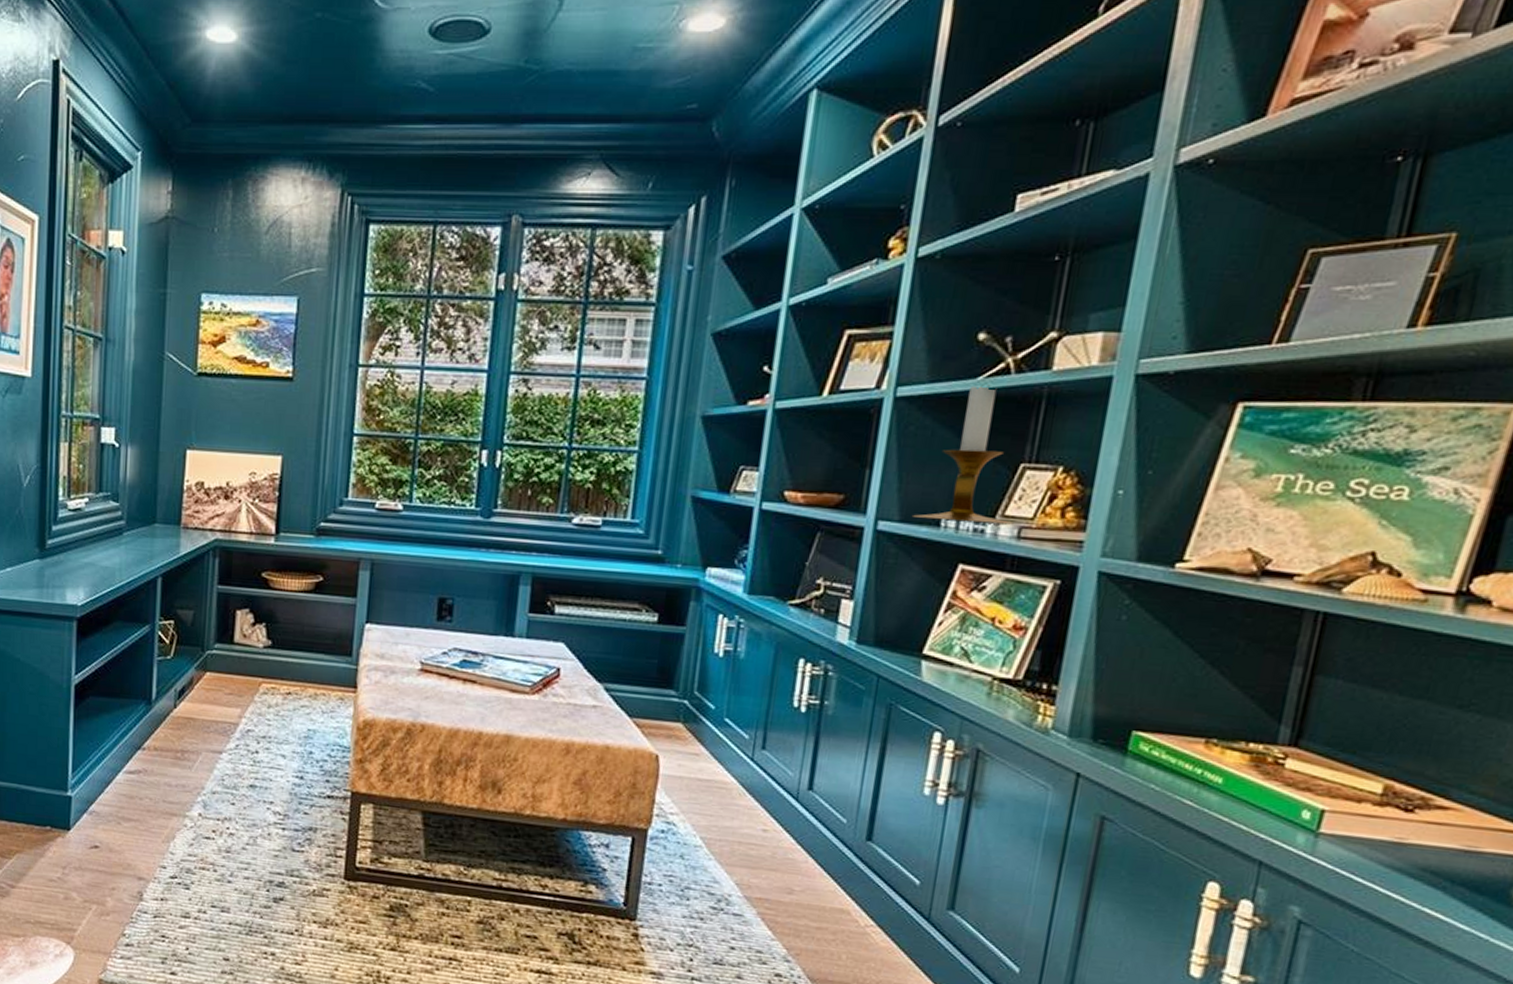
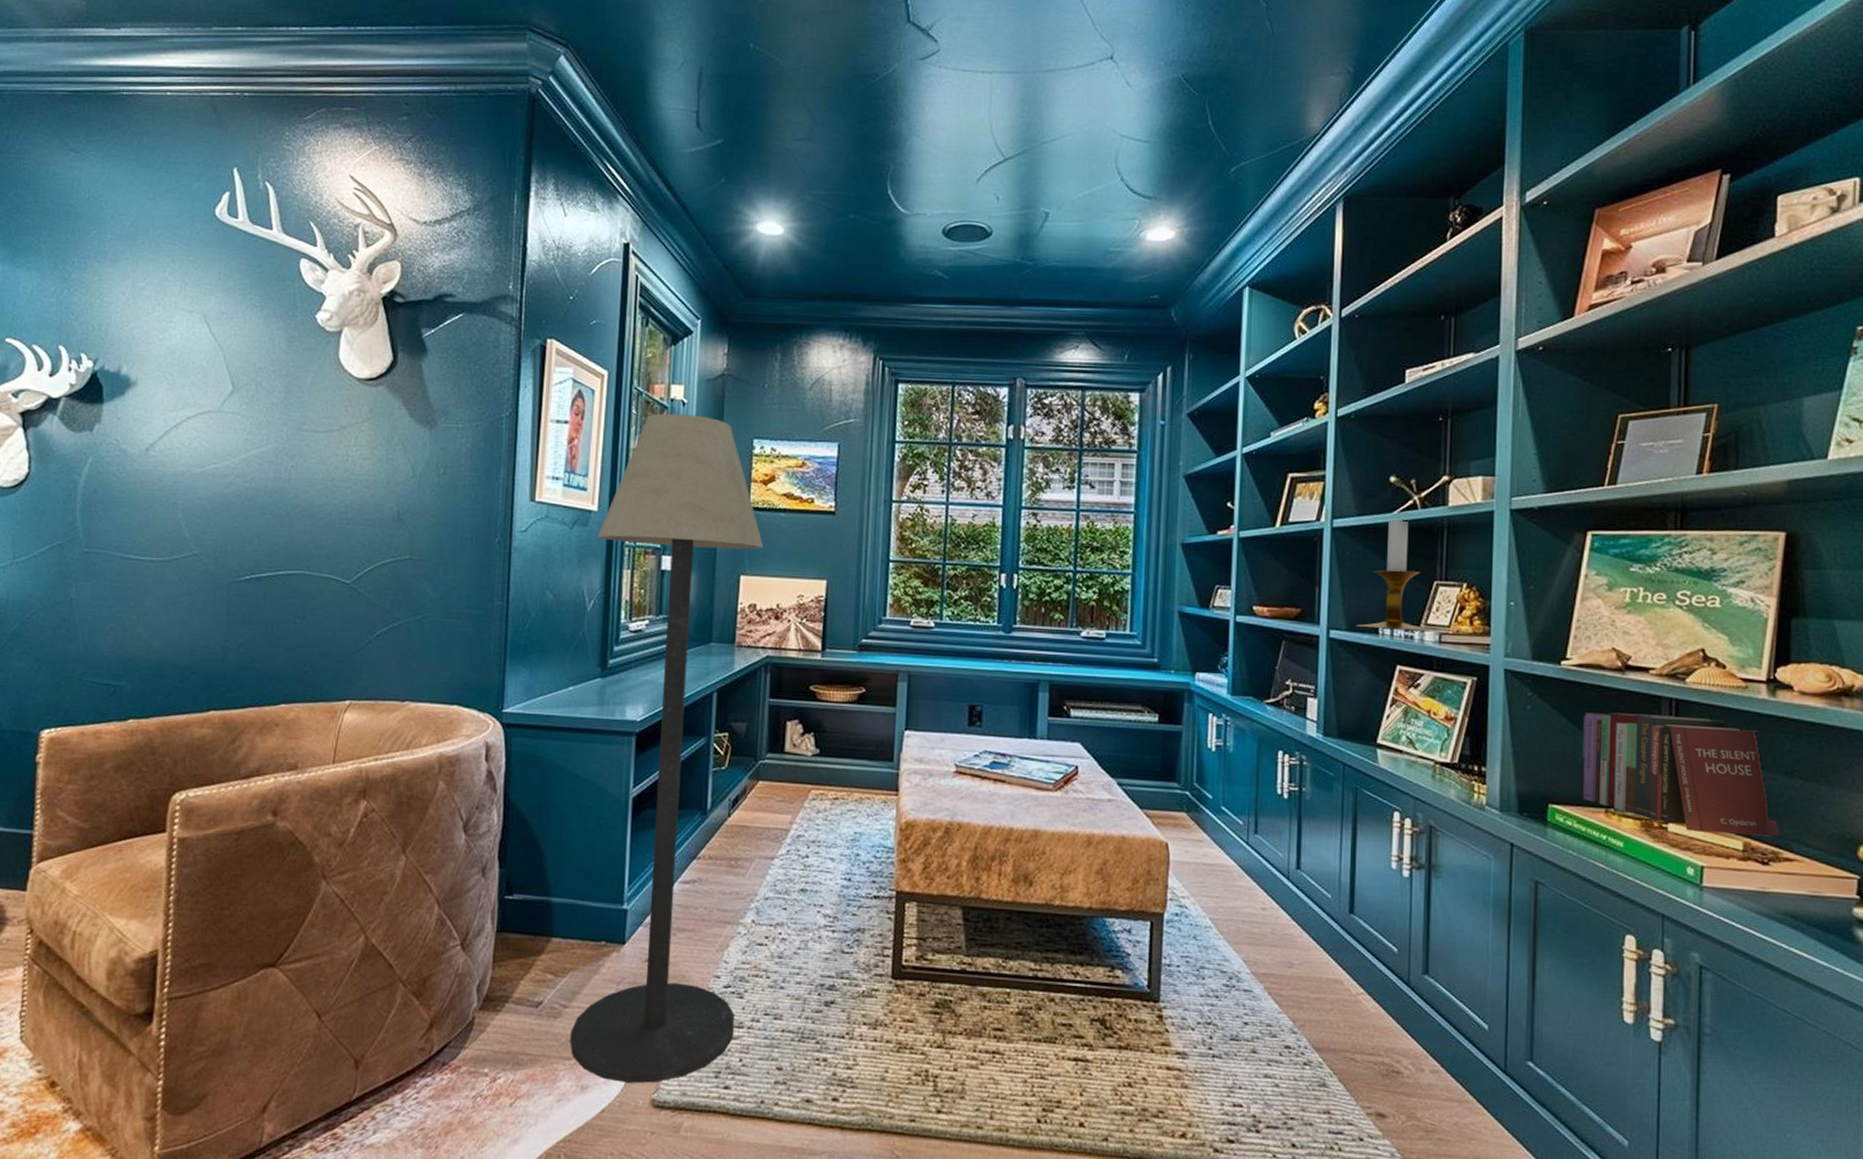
floor lamp: none [18,264,213,964] -> present [570,413,764,1083]
books: none [1176,625,1436,780] -> present [1581,712,1779,836]

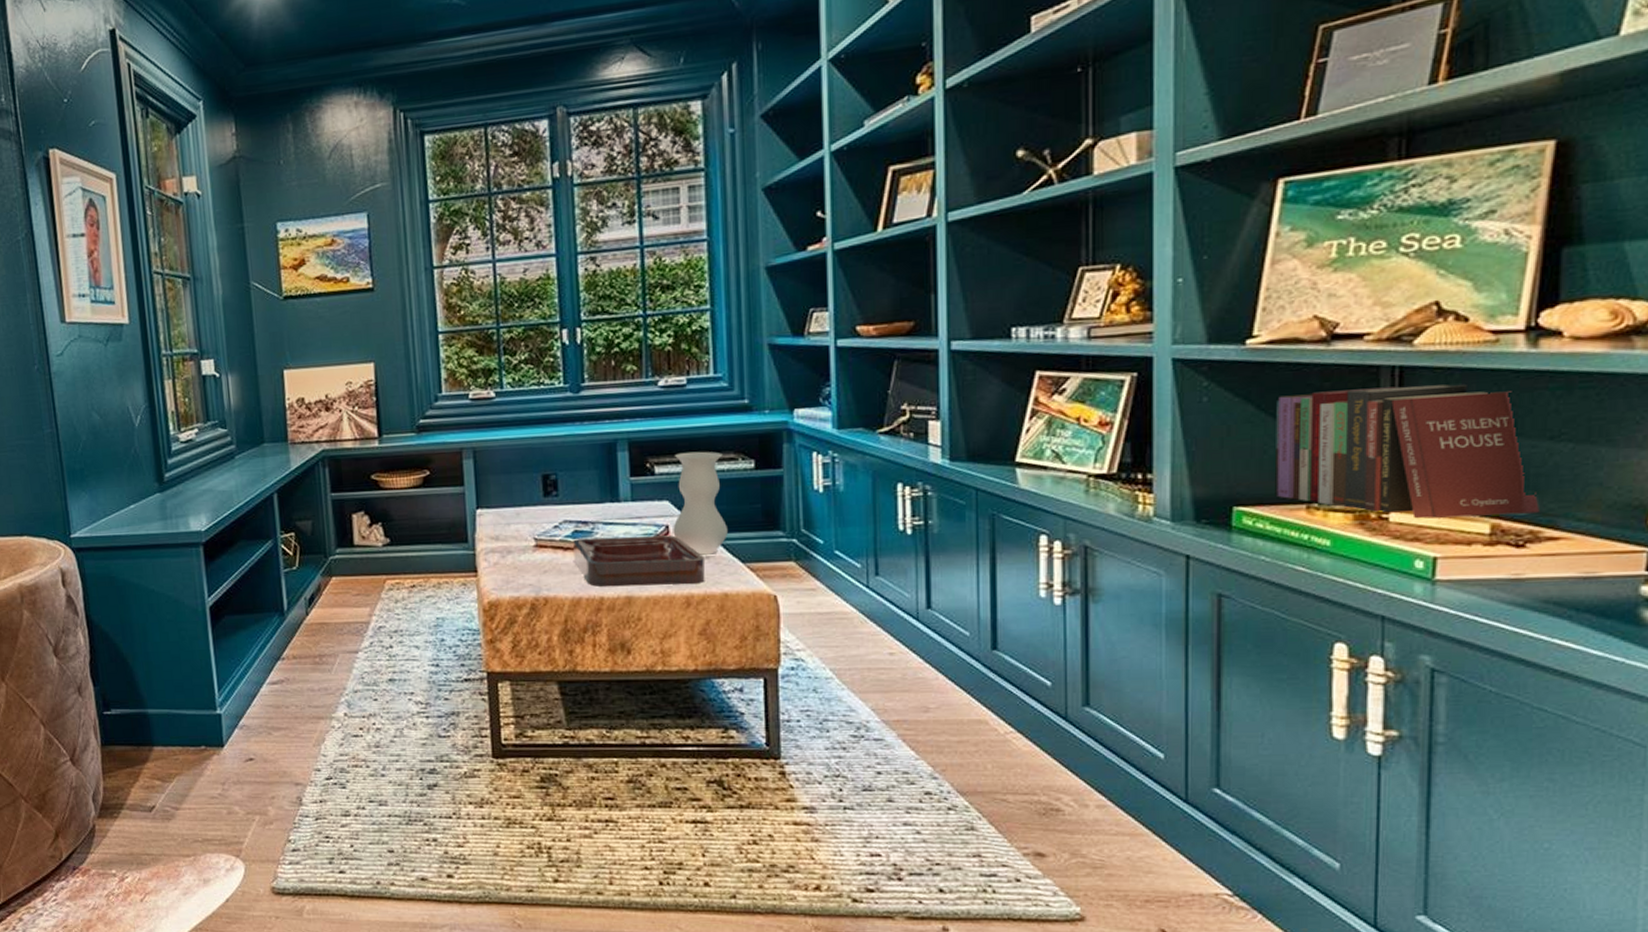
floor lamp: present [570,413,764,1083] -> none [133,206,342,874]
decorative tray: none [988,769,1107,824] -> present [573,535,705,587]
vase: none [1081,699,1131,798] -> present [673,451,729,555]
candlestick: present [1355,517,1435,632] -> none [982,197,1082,334]

